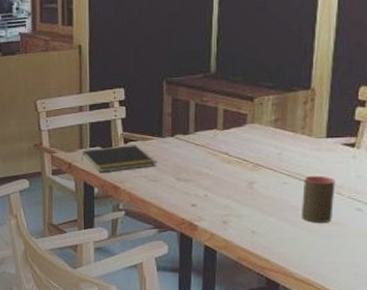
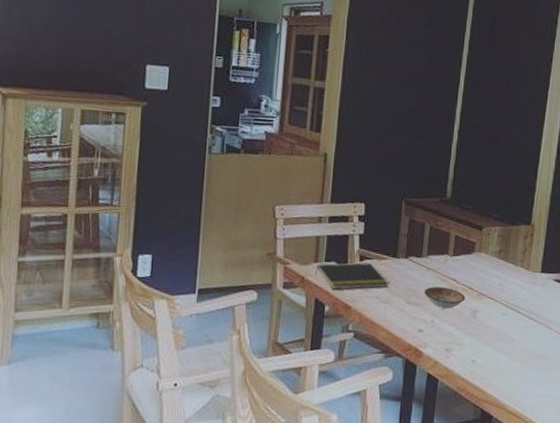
bowl: none [195,161,240,183] -> present [424,287,466,309]
cup: present [300,175,336,223] -> none [515,308,546,356]

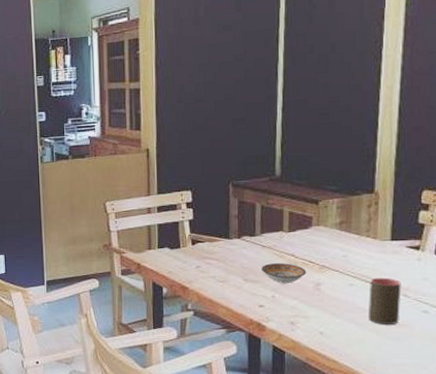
notepad: present [315,263,389,290] -> none [150,246,224,273]
cup: none [515,308,546,356] -> present [367,277,401,324]

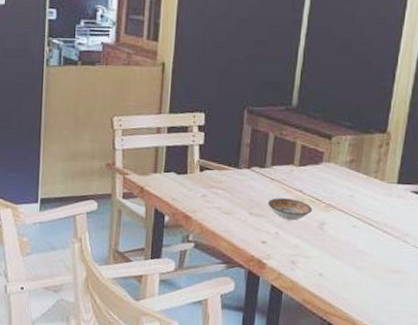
cup: present [367,277,401,324] -> none [367,220,403,270]

